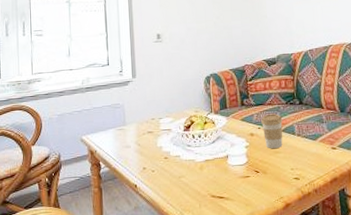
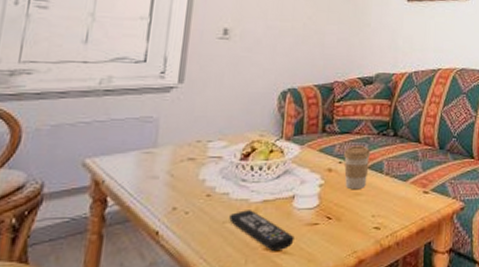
remote control: none [183,167,233,199] -> present [229,210,294,252]

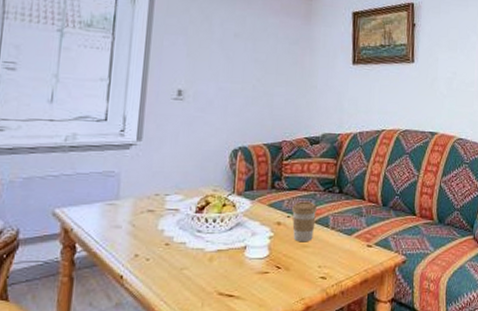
remote control: present [229,210,294,252] -> none [186,258,247,297]

